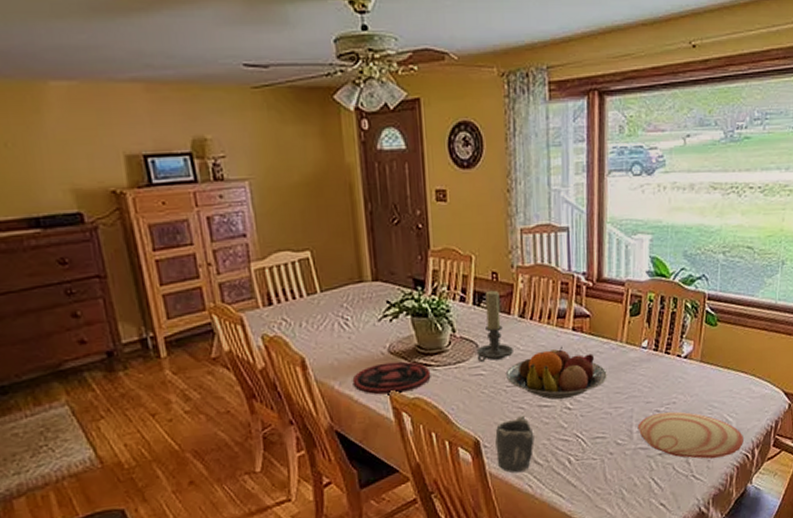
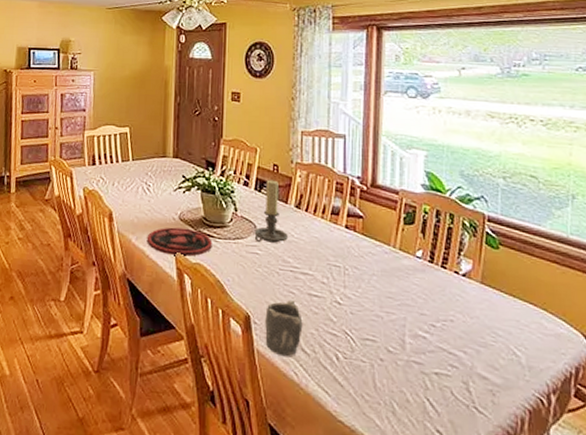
fruit bowl: present [505,346,607,400] -> none [279,241,379,293]
plate: present [637,411,743,459] -> none [411,328,536,395]

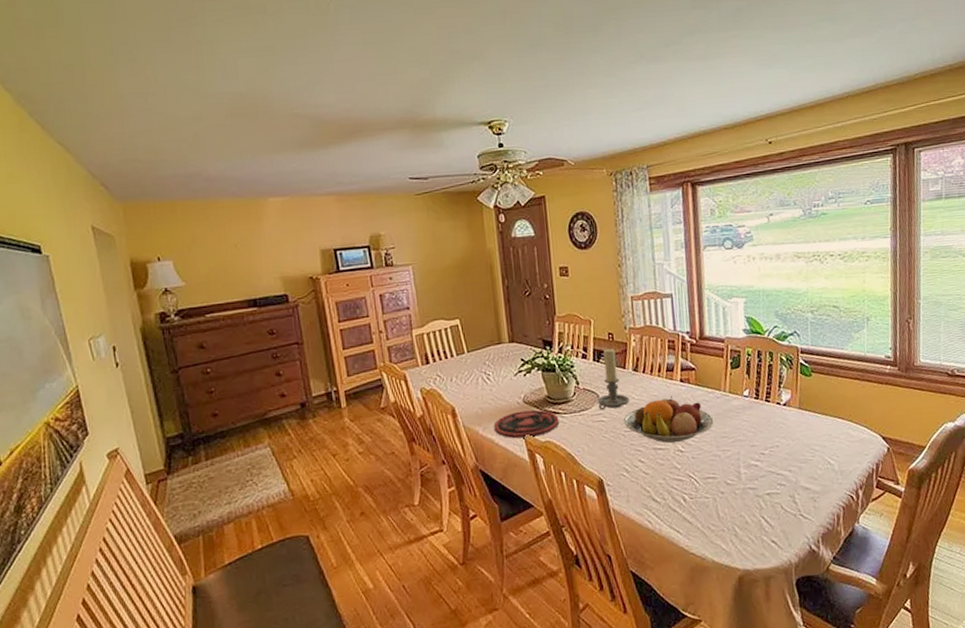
mug: present [265,299,303,357] -> none [616,456,652,510]
fruit bowl: none [279,241,379,293] -> present [623,395,714,443]

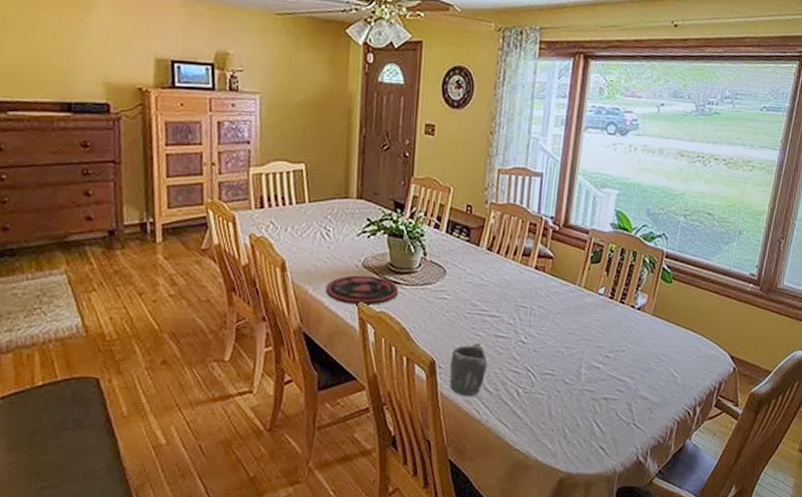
candle holder: present [597,348,629,411] -> none [443,221,478,288]
mug: none [616,456,652,510] -> present [449,342,487,397]
fruit bowl: present [623,395,714,443] -> none [467,282,563,333]

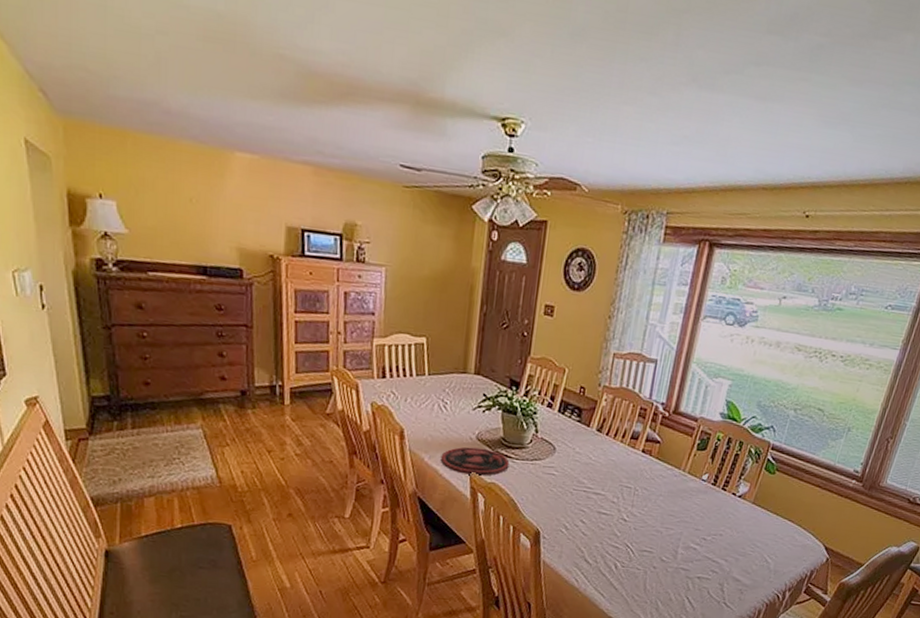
mug: present [449,342,487,397] -> none [552,517,589,567]

